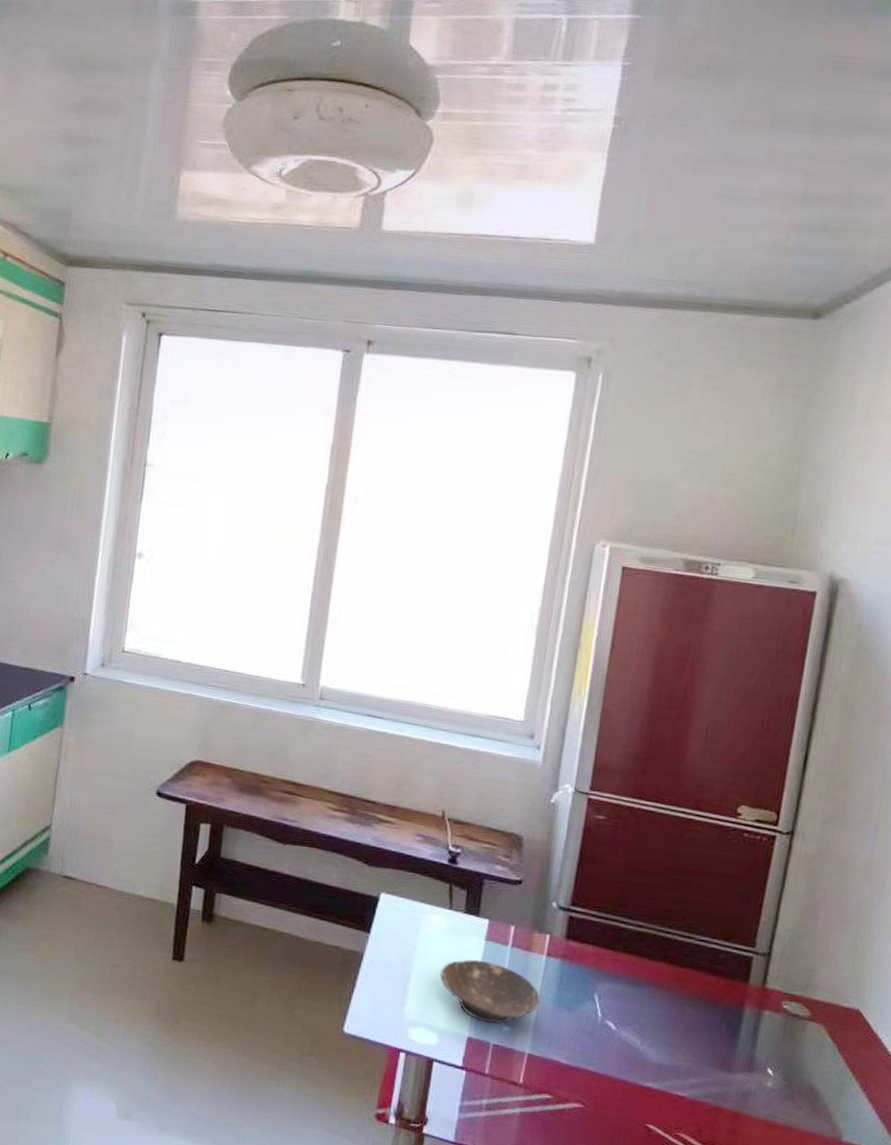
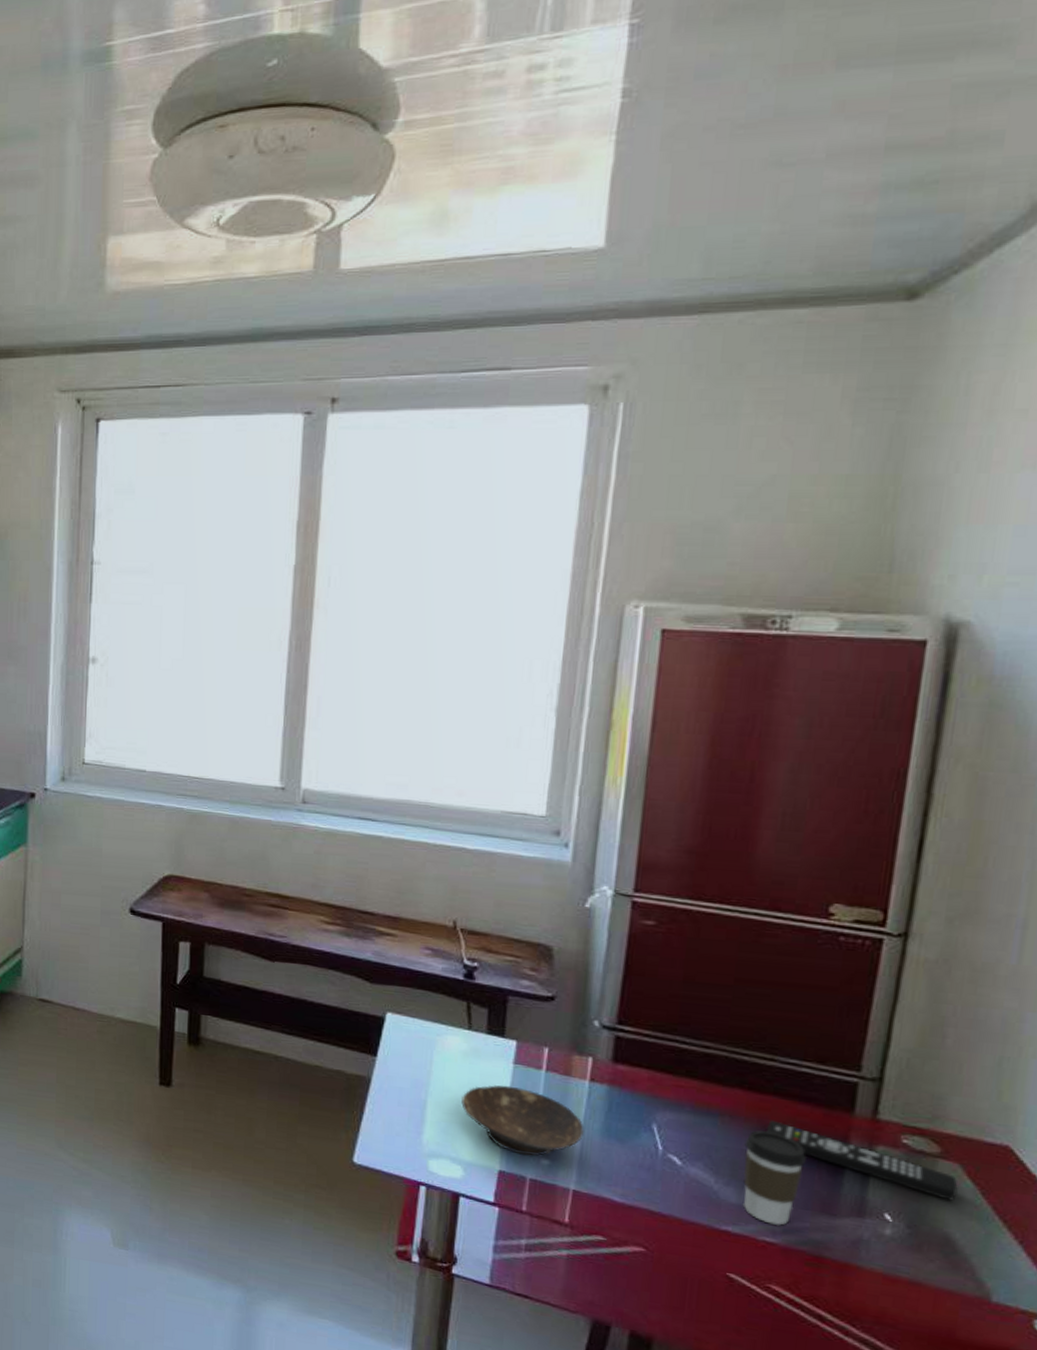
coffee cup: none [661,998,712,1081] -> present [742,1130,806,1226]
remote control: none [682,989,822,1057] -> present [766,1120,958,1201]

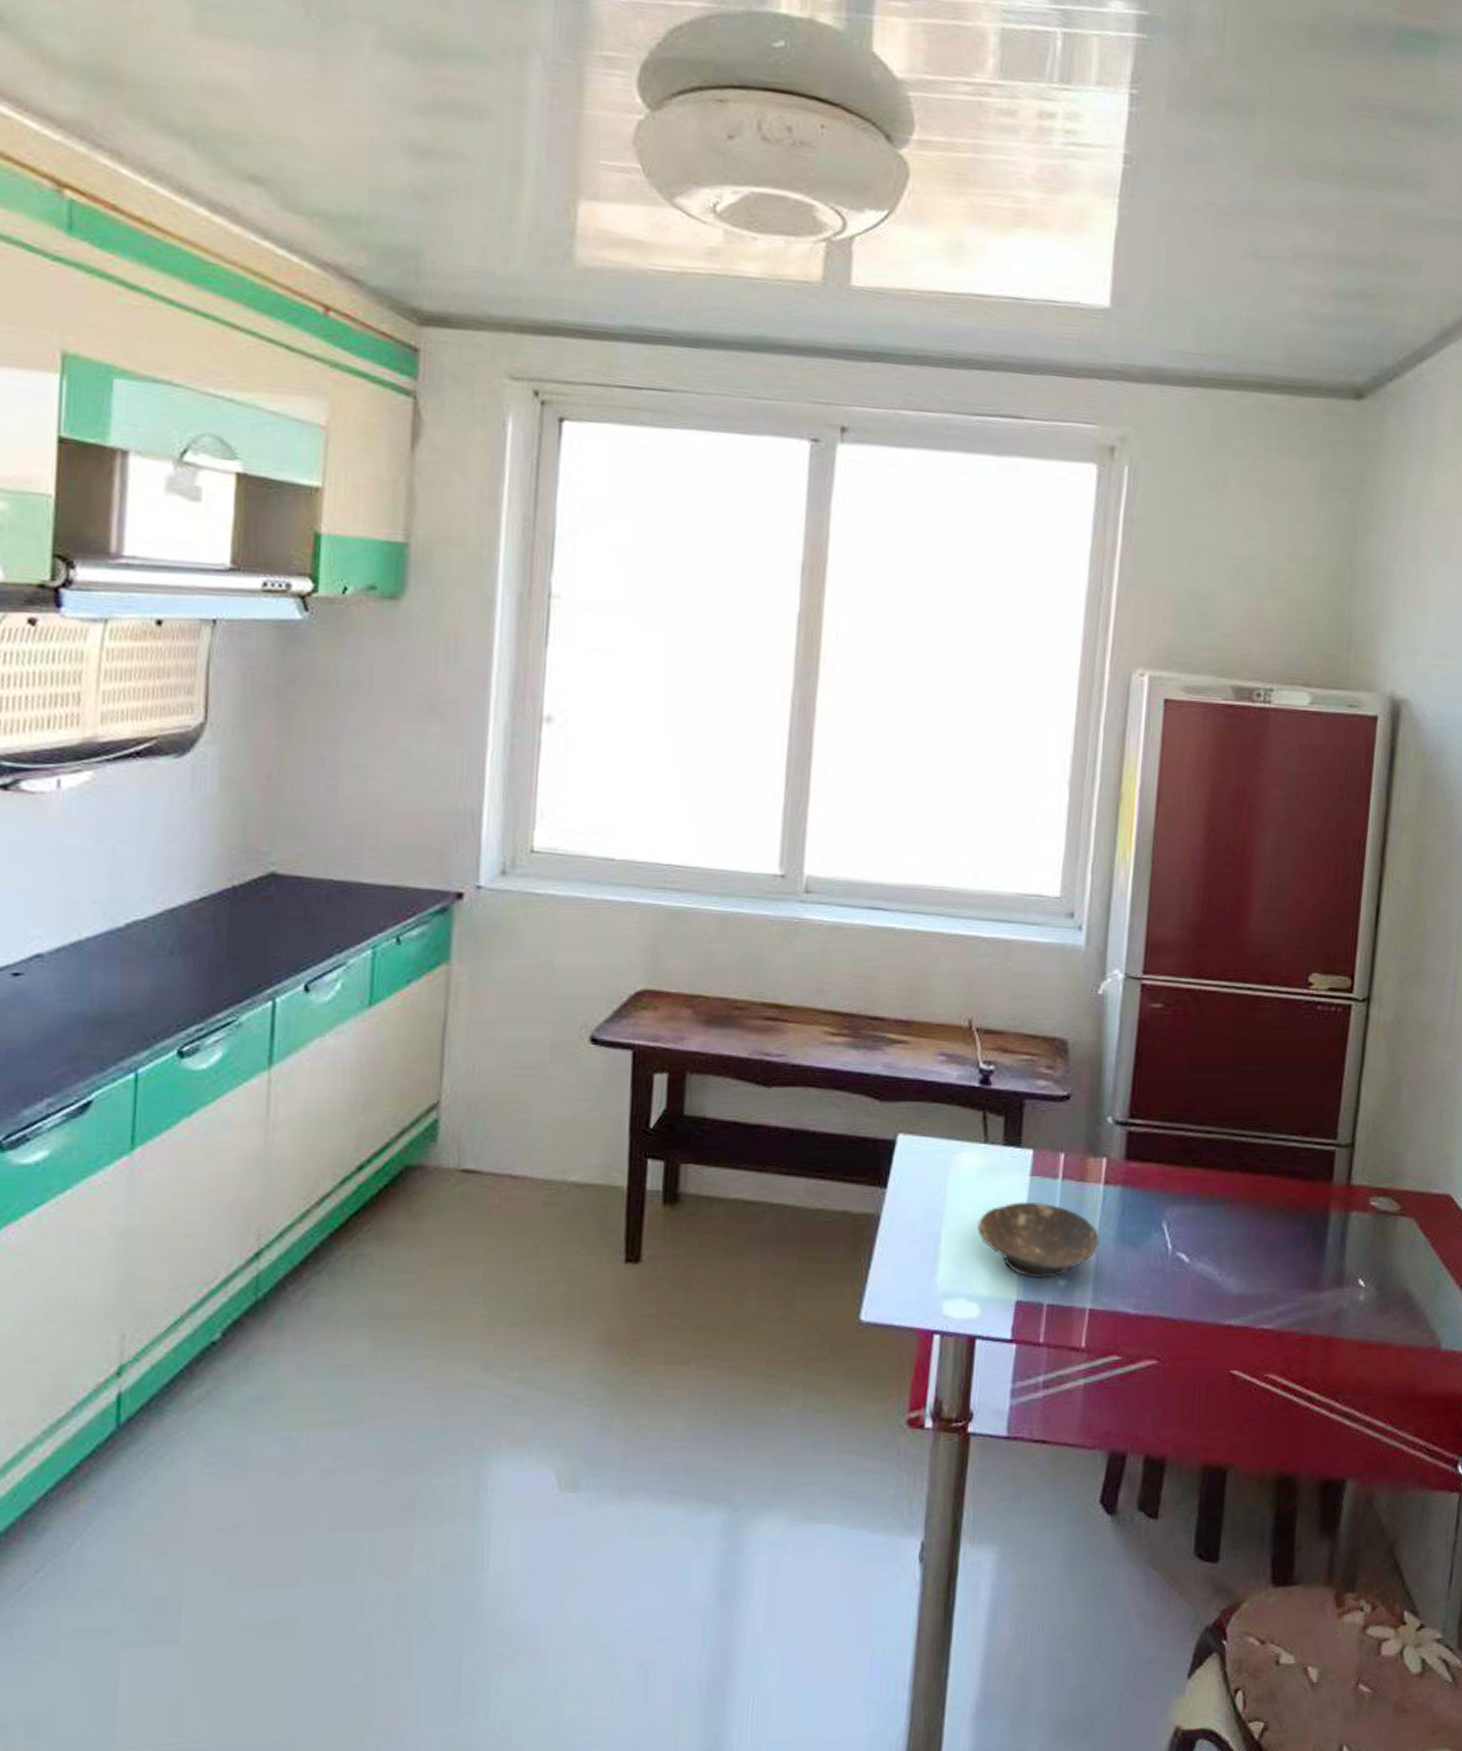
coffee cup: present [742,1130,806,1226] -> none [1242,1212,1295,1310]
remote control: present [766,1120,958,1201] -> none [1261,1200,1414,1256]

